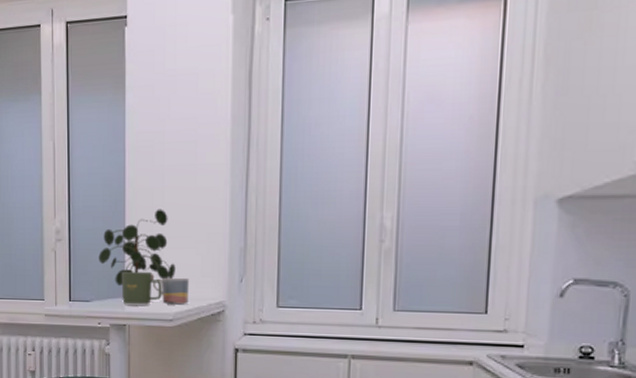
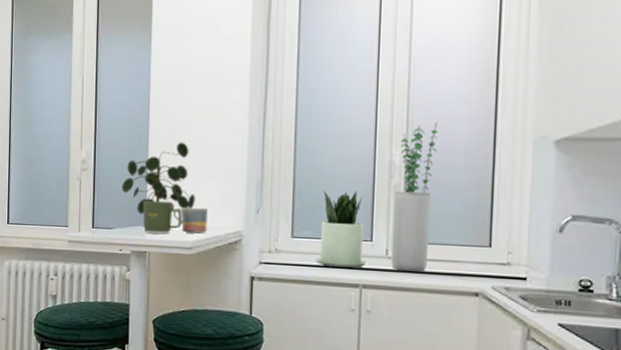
planter: none [302,257,357,338] -> present [315,191,368,268]
vase: none [382,183,432,341] -> present [391,123,438,272]

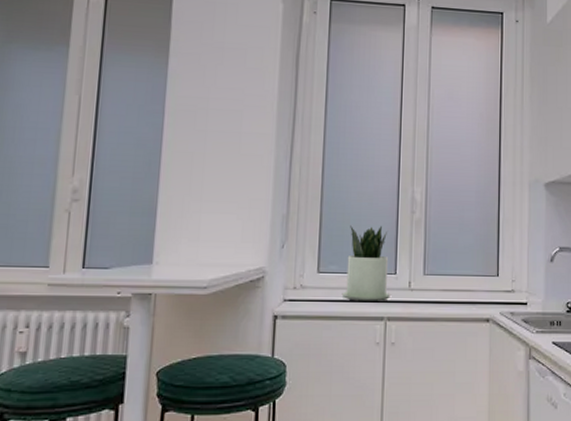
potted plant: present [122,142,195,215] -> none [124,173,214,252]
mug: present [143,200,182,234] -> none [149,235,198,273]
mug: present [173,207,208,234] -> none [187,242,228,271]
vase: present [391,123,438,272] -> none [414,164,453,302]

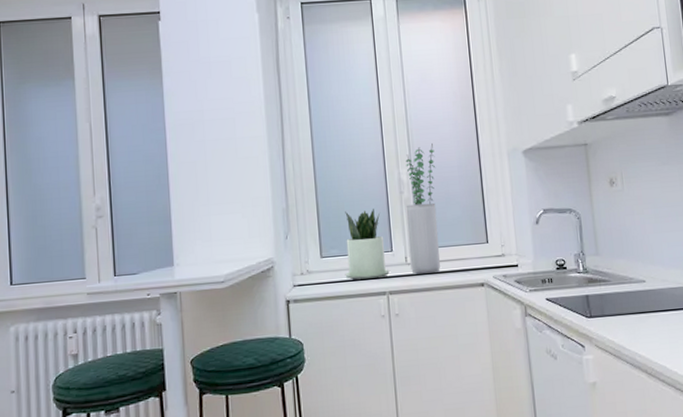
vase: none [414,164,453,302] -> present [405,144,440,274]

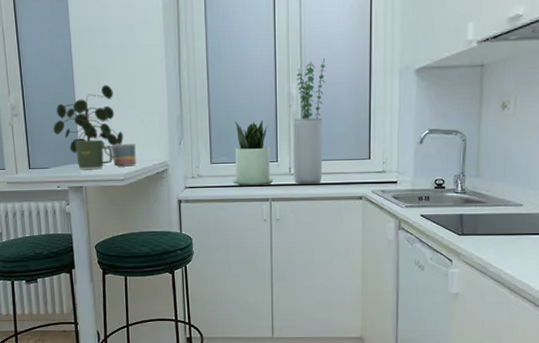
potted plant: none [144,179,224,256] -> present [53,84,123,154]
mug: none [168,238,212,274] -> present [75,139,113,170]
mug: none [202,240,239,268] -> present [104,143,137,167]

